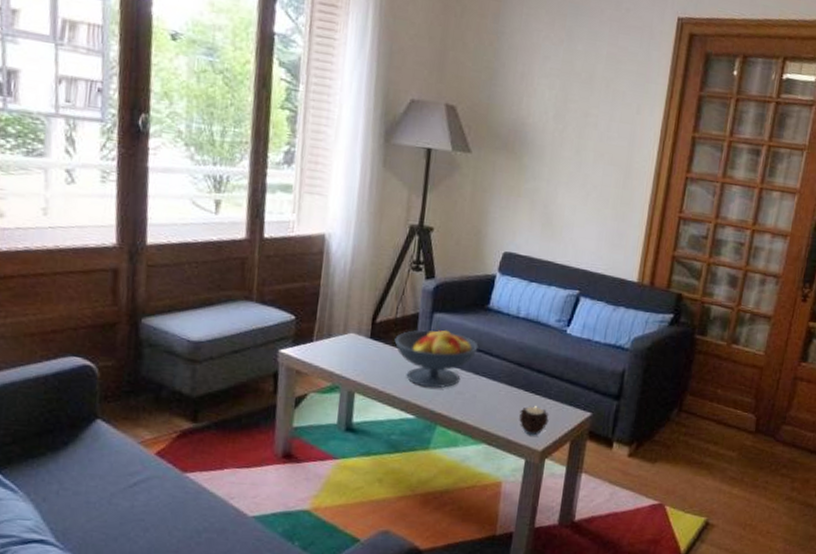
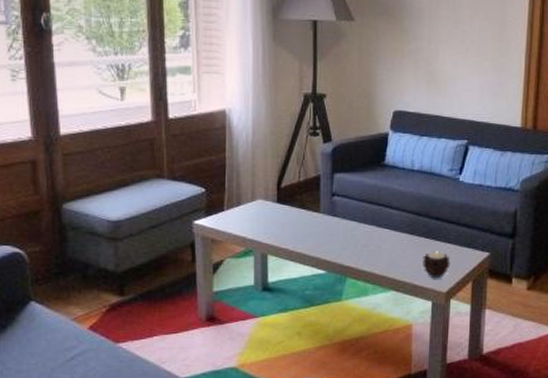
fruit bowl: present [394,329,479,388] -> none [300,188,378,244]

